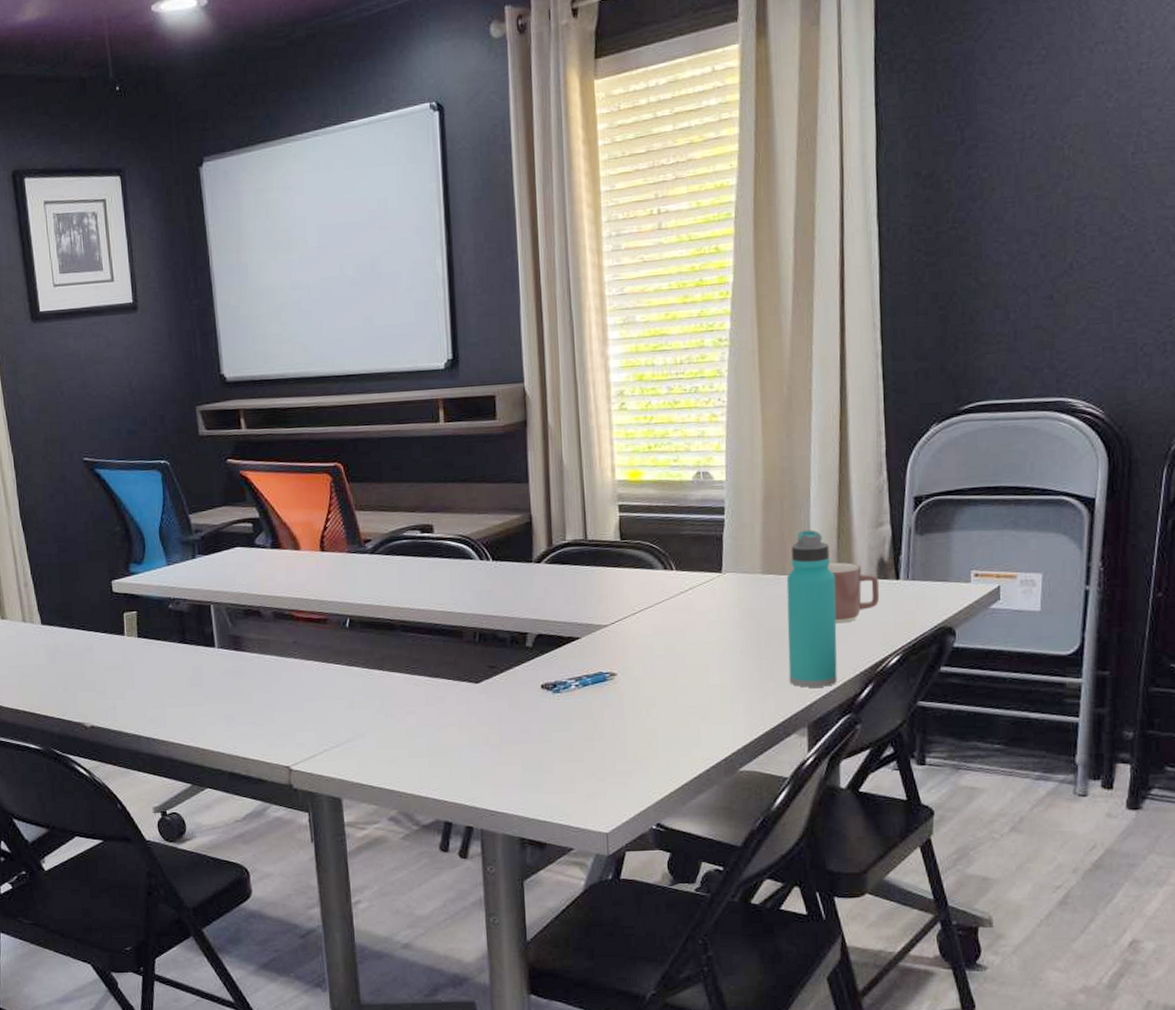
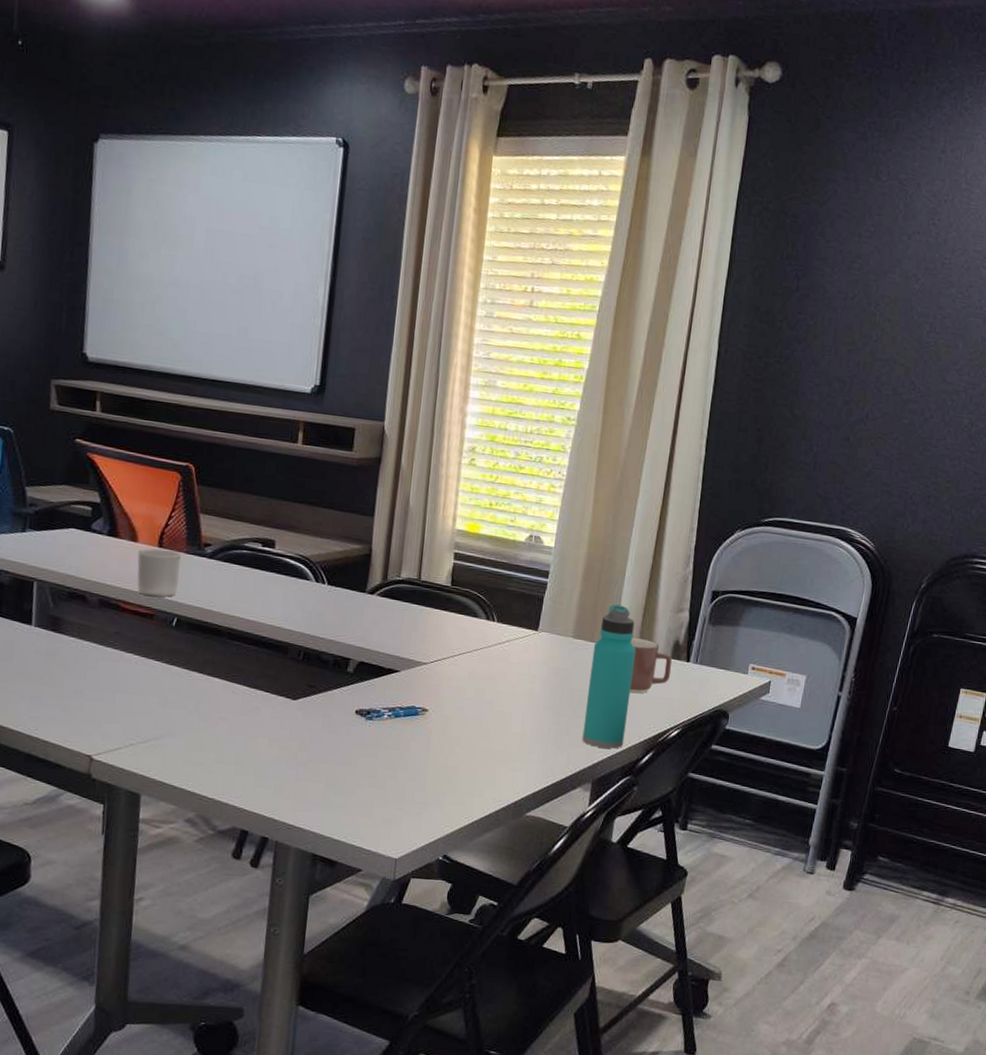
mug: none [301,552,346,602] -> present [137,548,181,597]

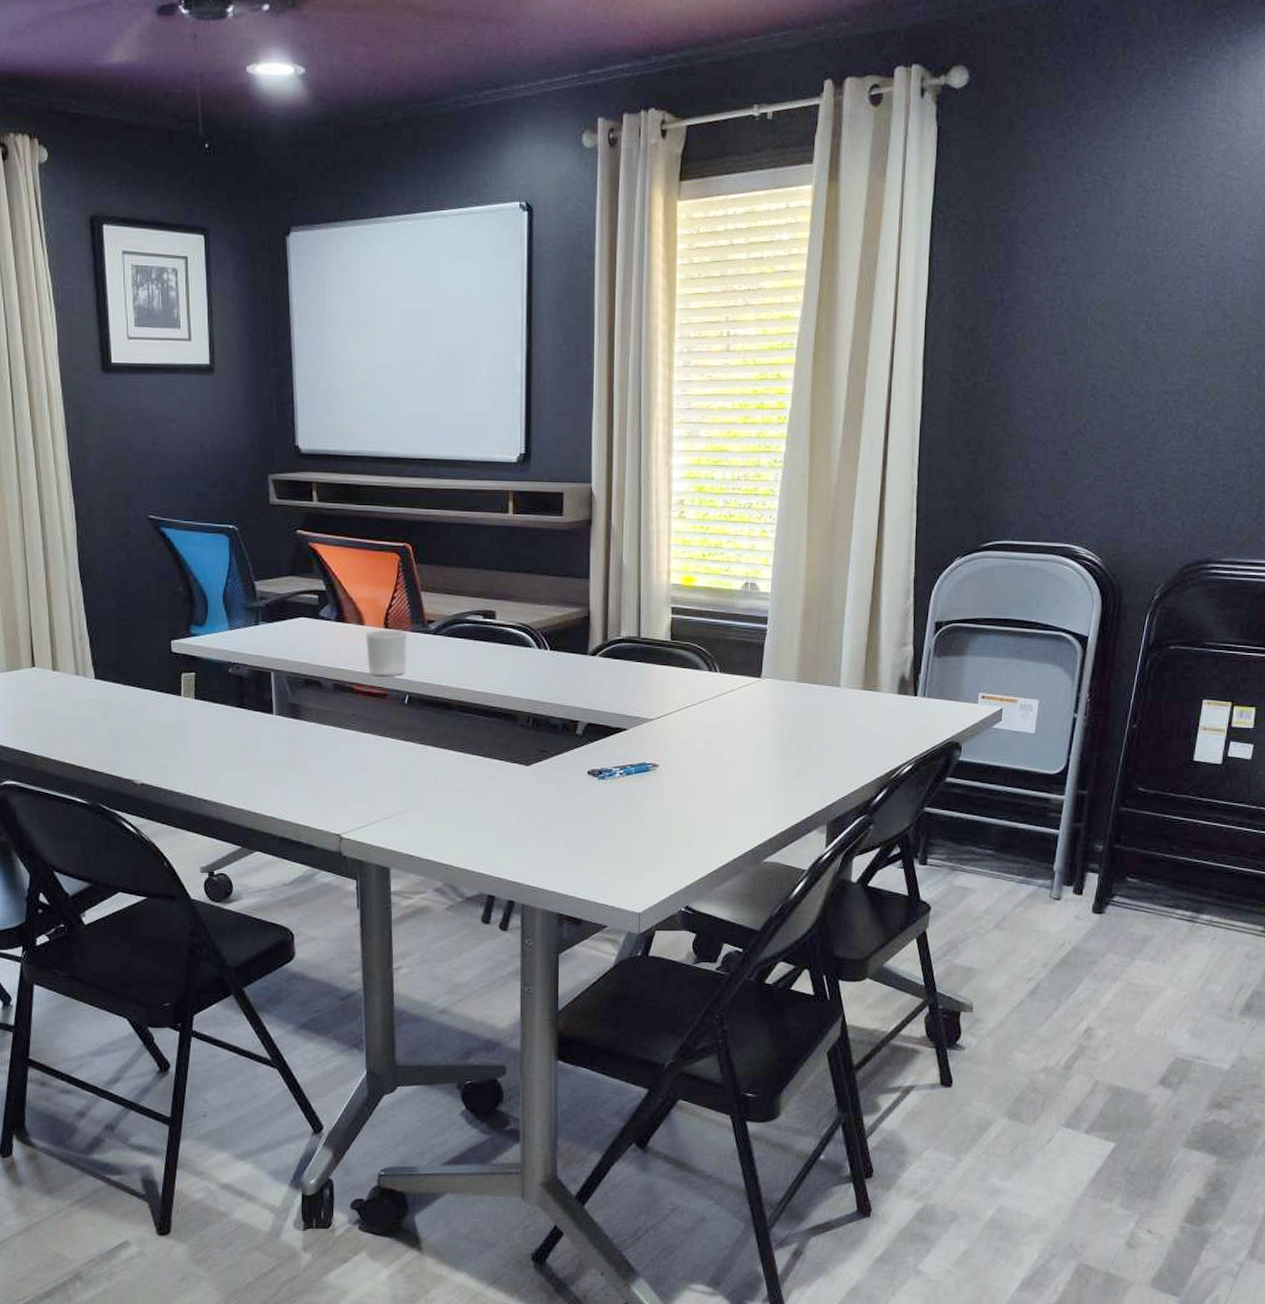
water bottle: present [582,604,637,749] -> none [814,644,862,789]
mug: present [629,637,673,694] -> none [855,676,900,732]

